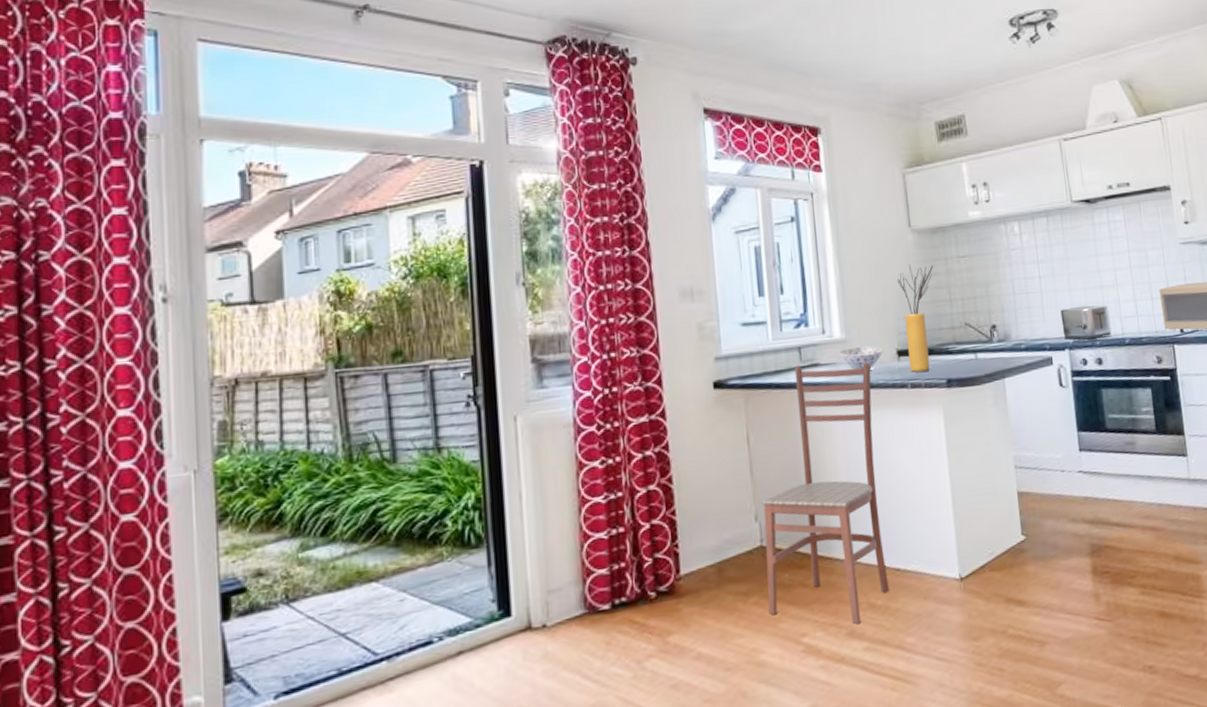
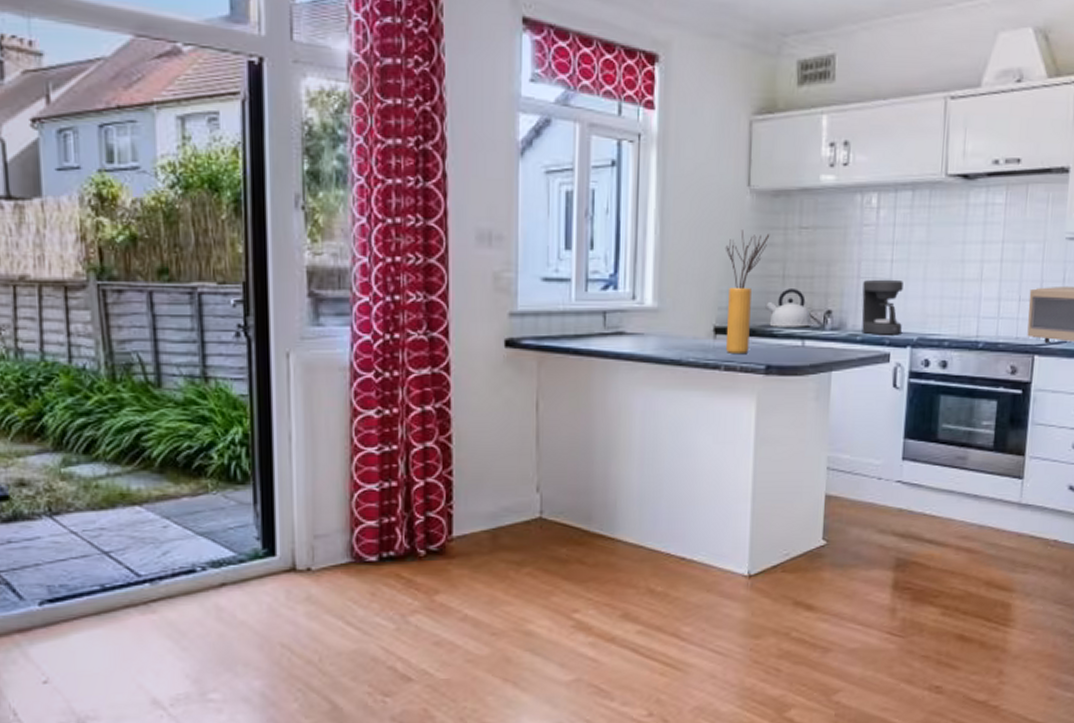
dining chair: present [762,362,889,624] -> none [541,331,682,607]
bowl: present [838,346,884,370] -> none [647,319,699,344]
kettle: none [939,309,982,345] -> present [765,289,813,327]
coffee maker: none [1018,292,1059,343] -> present [861,279,903,335]
toaster: present [1060,305,1112,340] -> none [907,299,966,338]

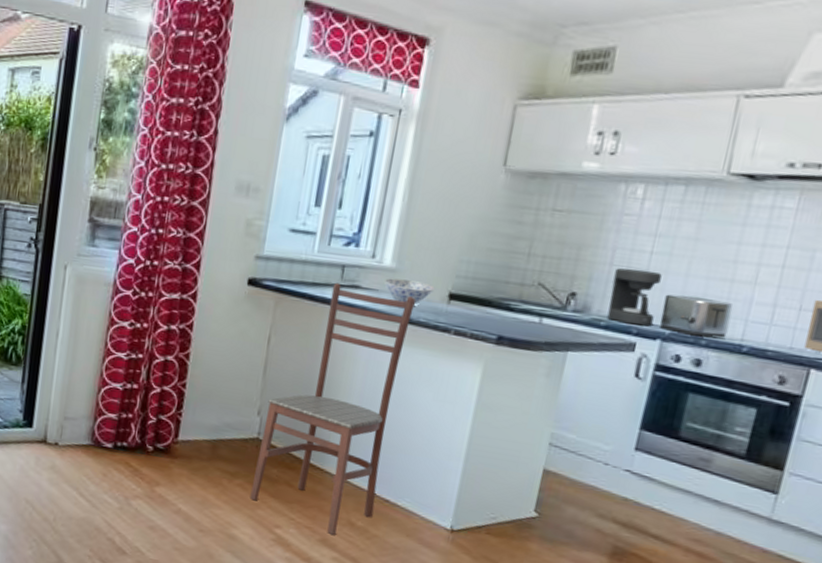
dining chair: none [541,331,682,607] -> present [249,282,416,535]
bowl: none [647,319,699,344] -> present [383,278,435,305]
vase: present [725,230,770,355] -> none [458,206,521,323]
kettle: present [765,289,813,327] -> none [505,266,554,306]
toaster: none [907,299,966,338] -> present [659,294,734,338]

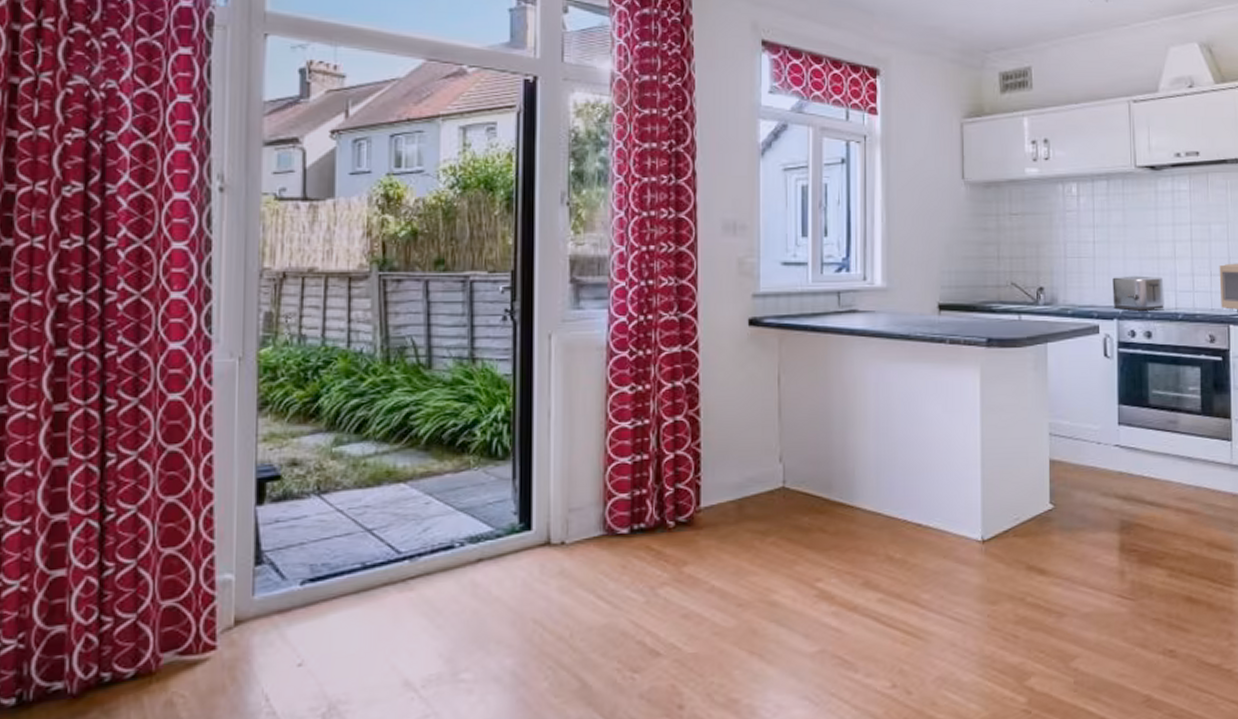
dining chair: present [249,282,416,535] -> none [785,310,910,575]
bowl: present [383,278,435,305] -> none [878,297,925,320]
coffee maker: present [607,268,662,327] -> none [1070,258,1108,309]

